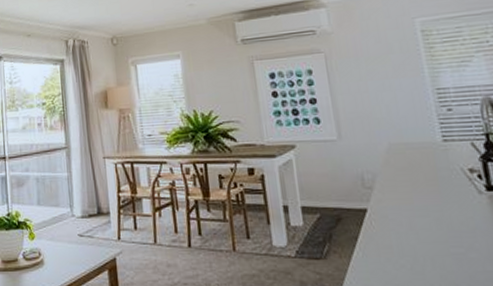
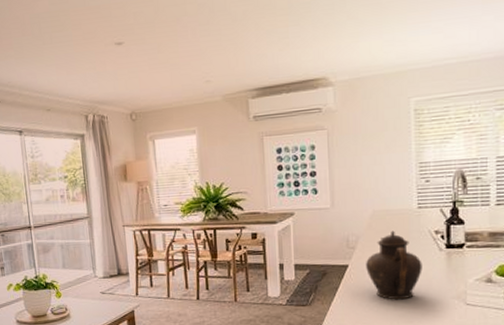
teapot: none [388,168,462,256] -> present [366,230,422,300]

